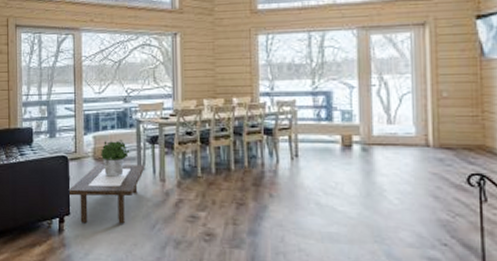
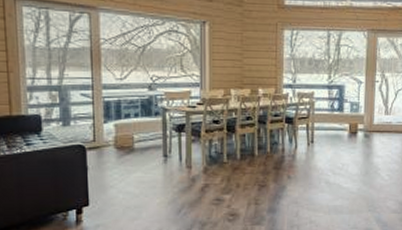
coffee table: present [68,164,145,224] -> none [86,153,172,213]
potted plant: present [101,140,130,178] -> none [123,128,156,167]

